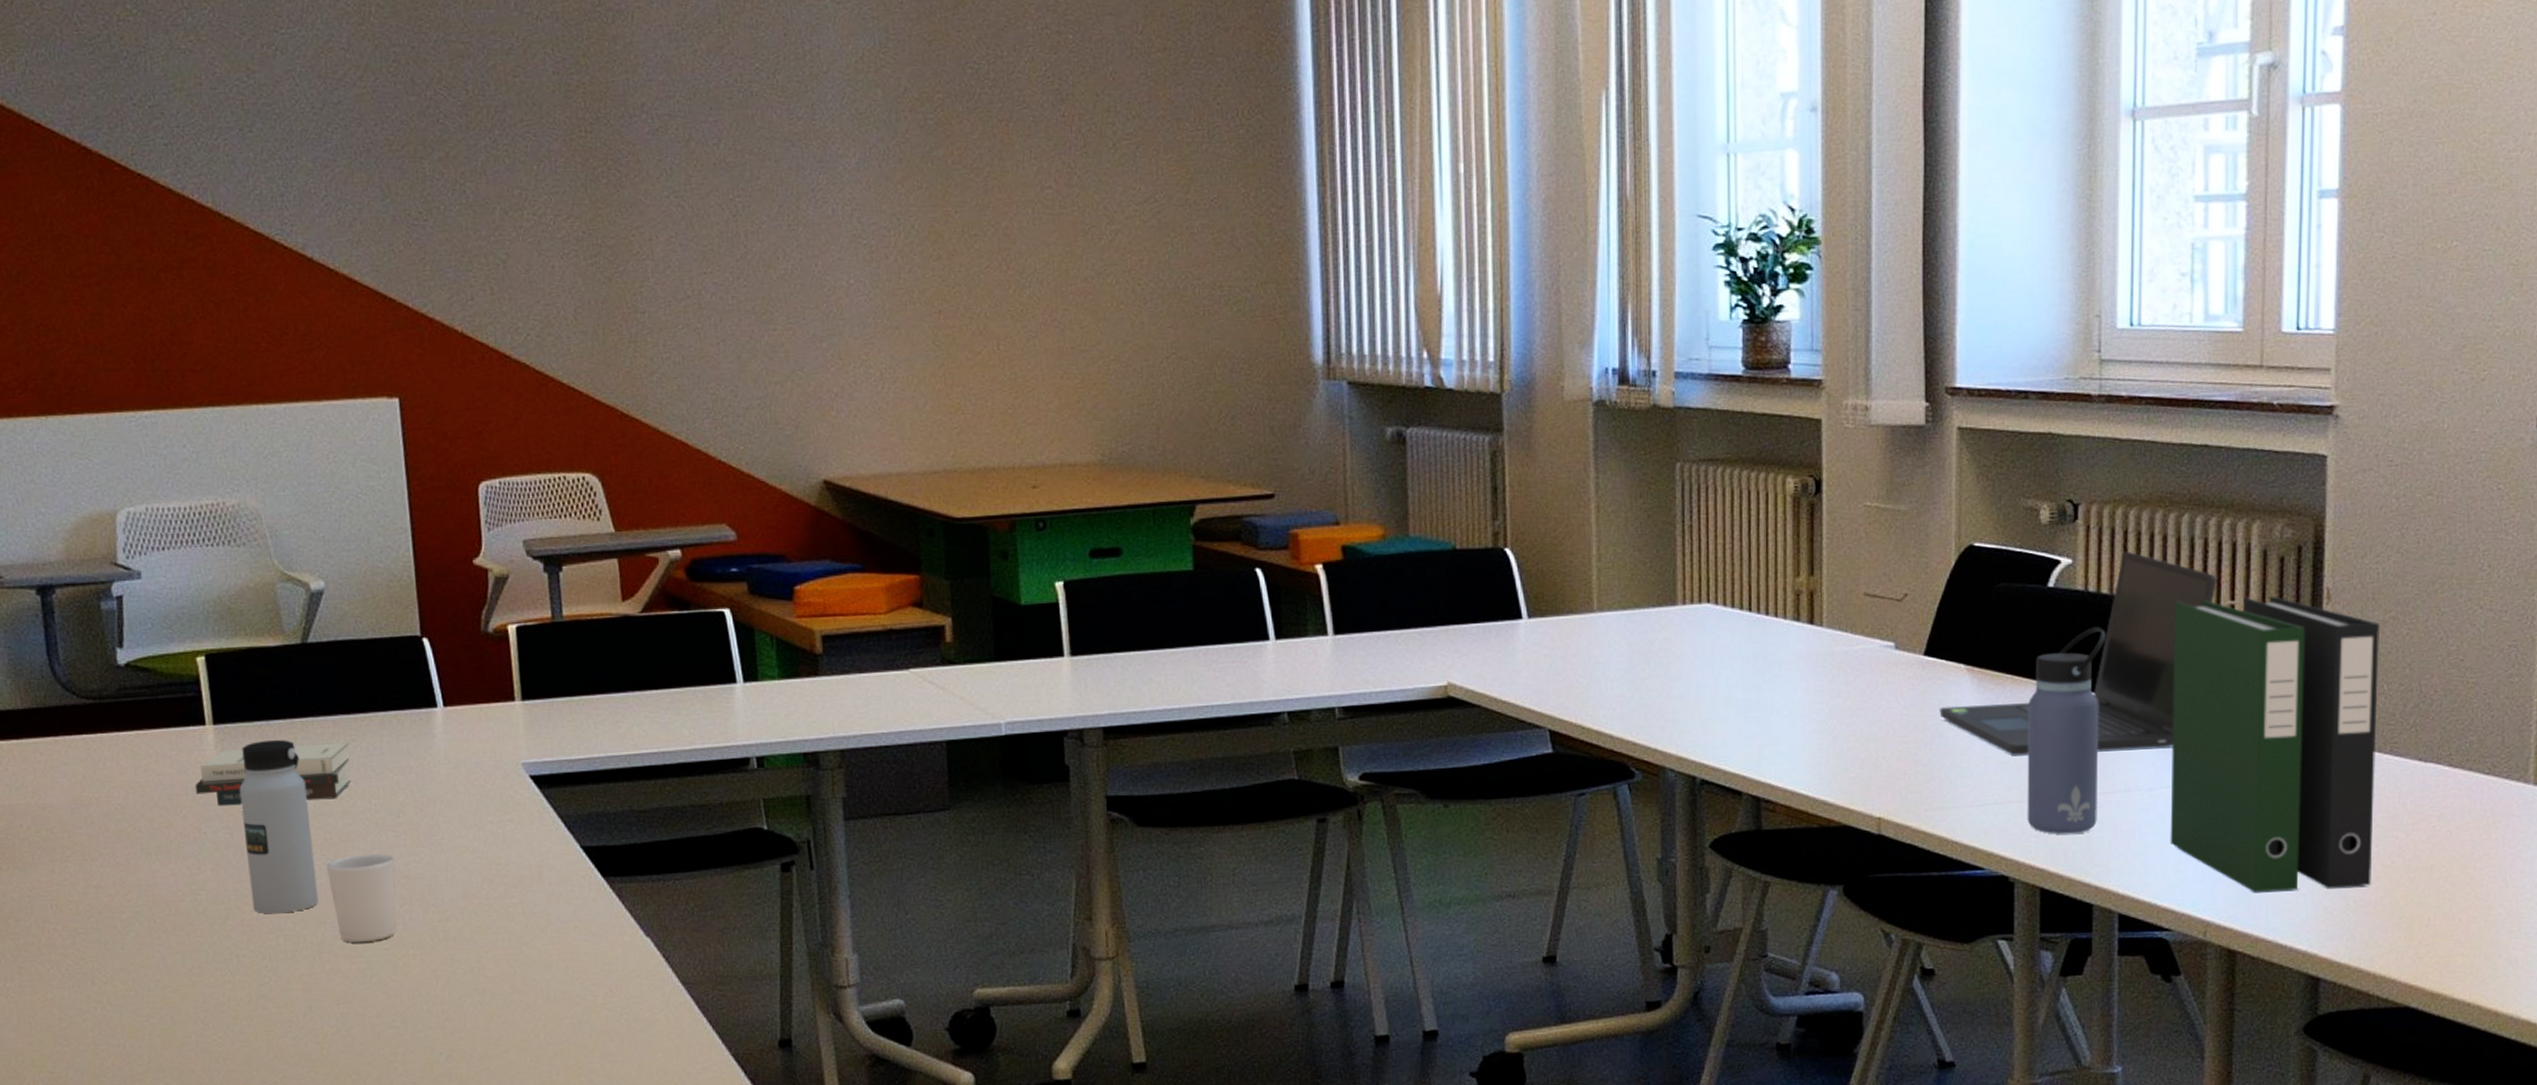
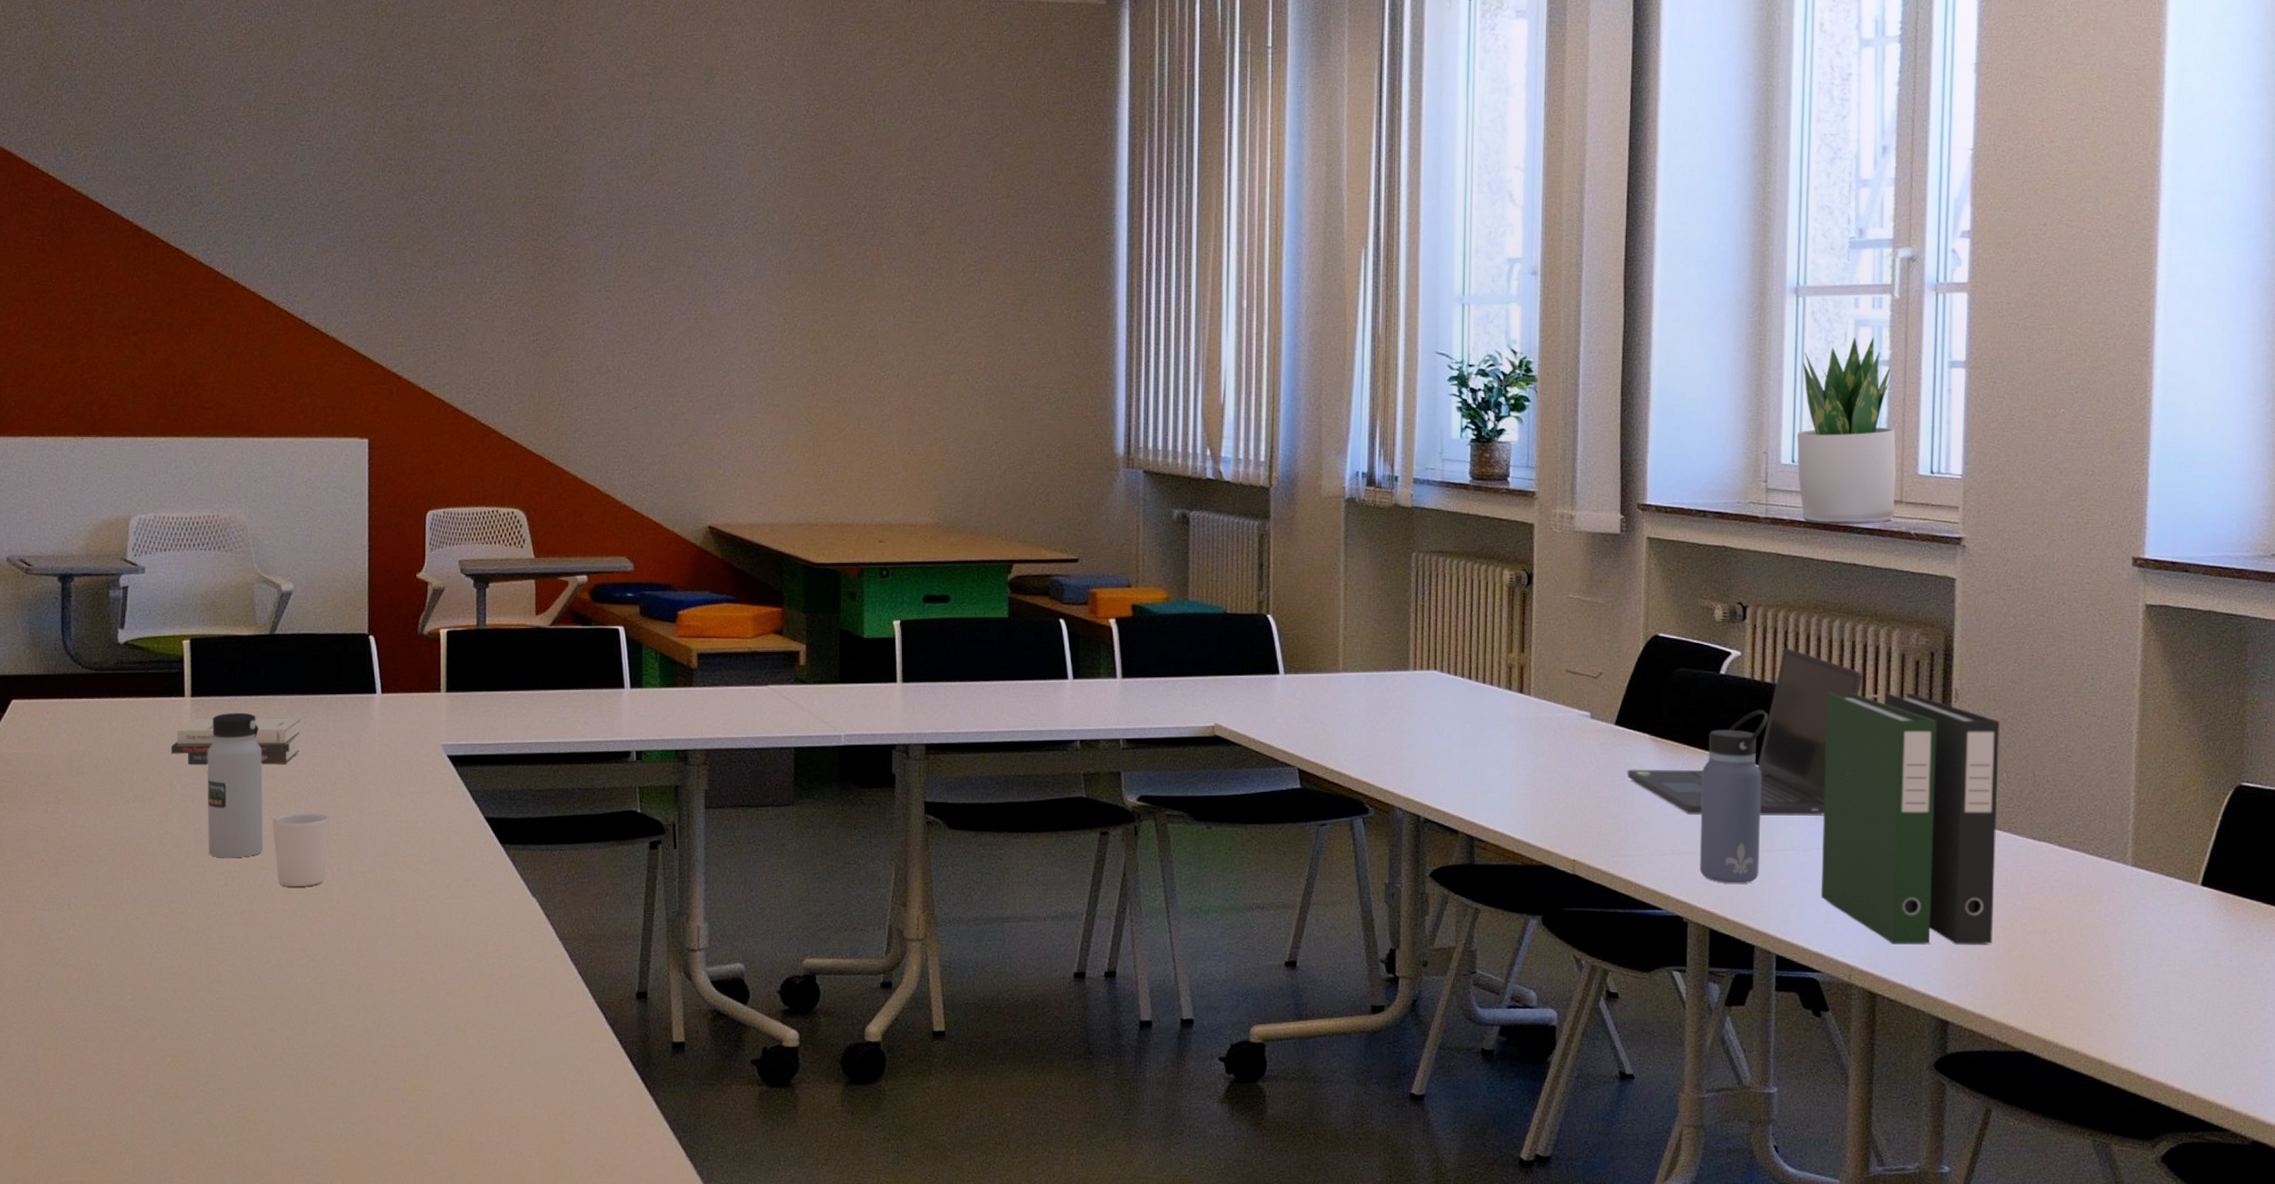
planter: none [2136,166,2256,400] -> present [1797,337,1896,525]

